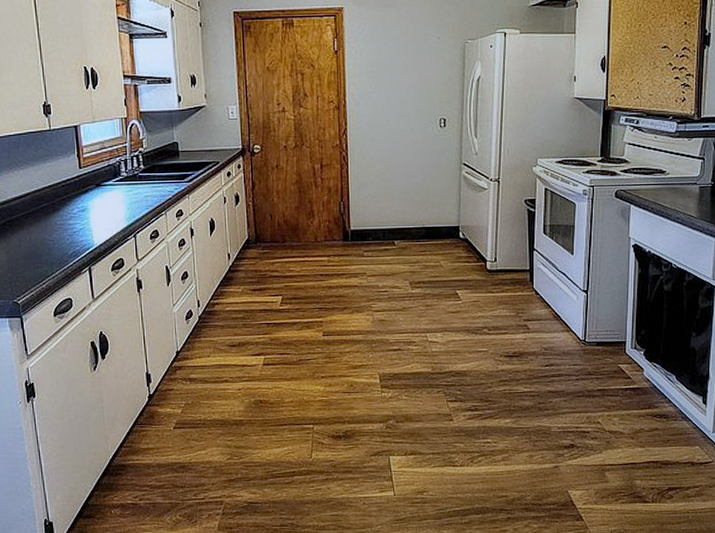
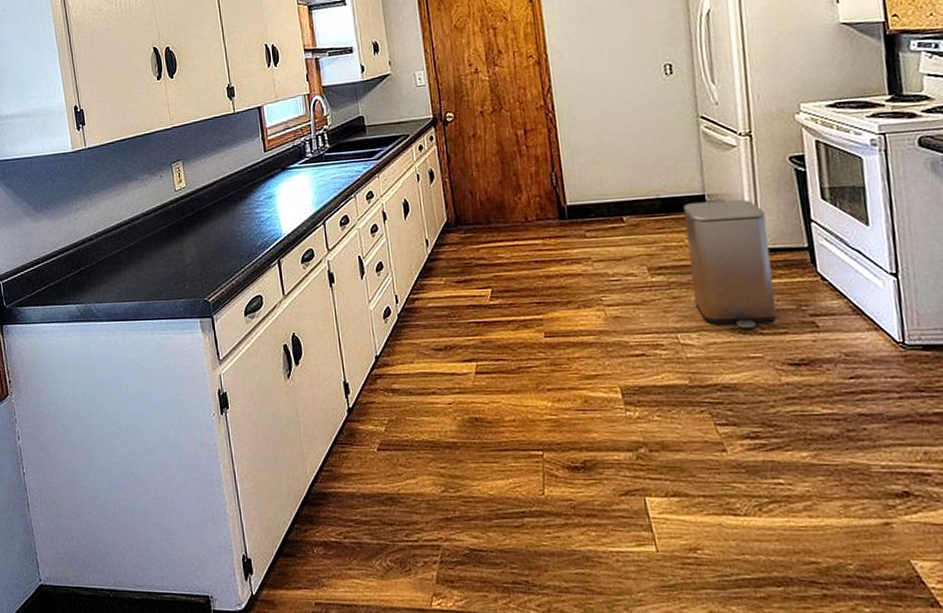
pedal bin: none [442,231,502,329] -> present [683,199,777,328]

